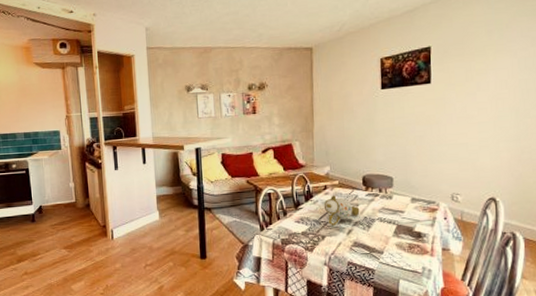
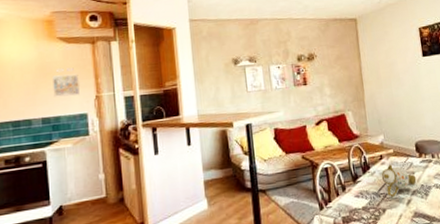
calendar: none [31,90,53,115] -> present [53,67,80,97]

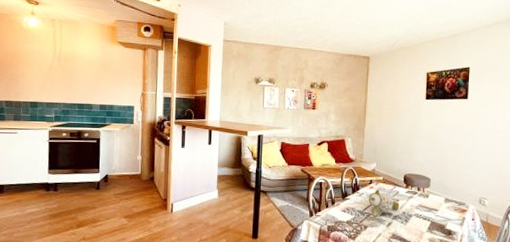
calendar: present [53,67,80,97] -> none [110,67,131,90]

